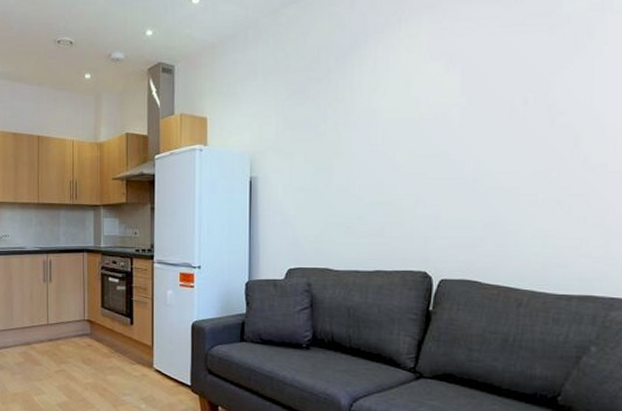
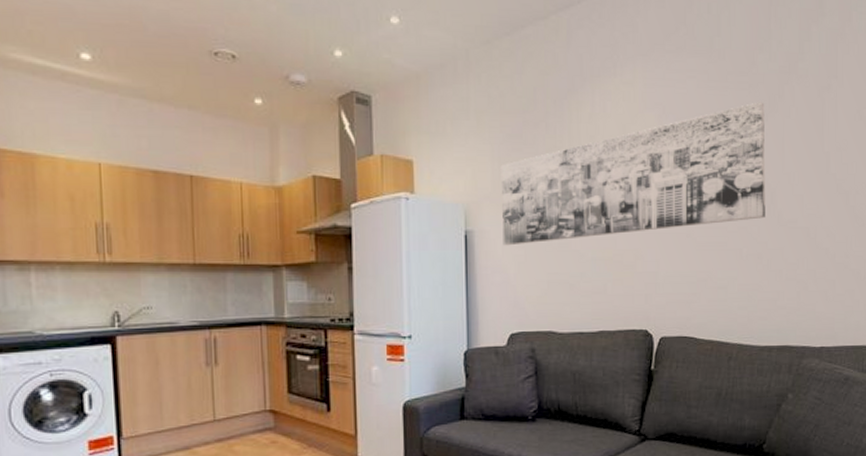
wall art: none [284,41,570,190] -> present [500,101,766,246]

